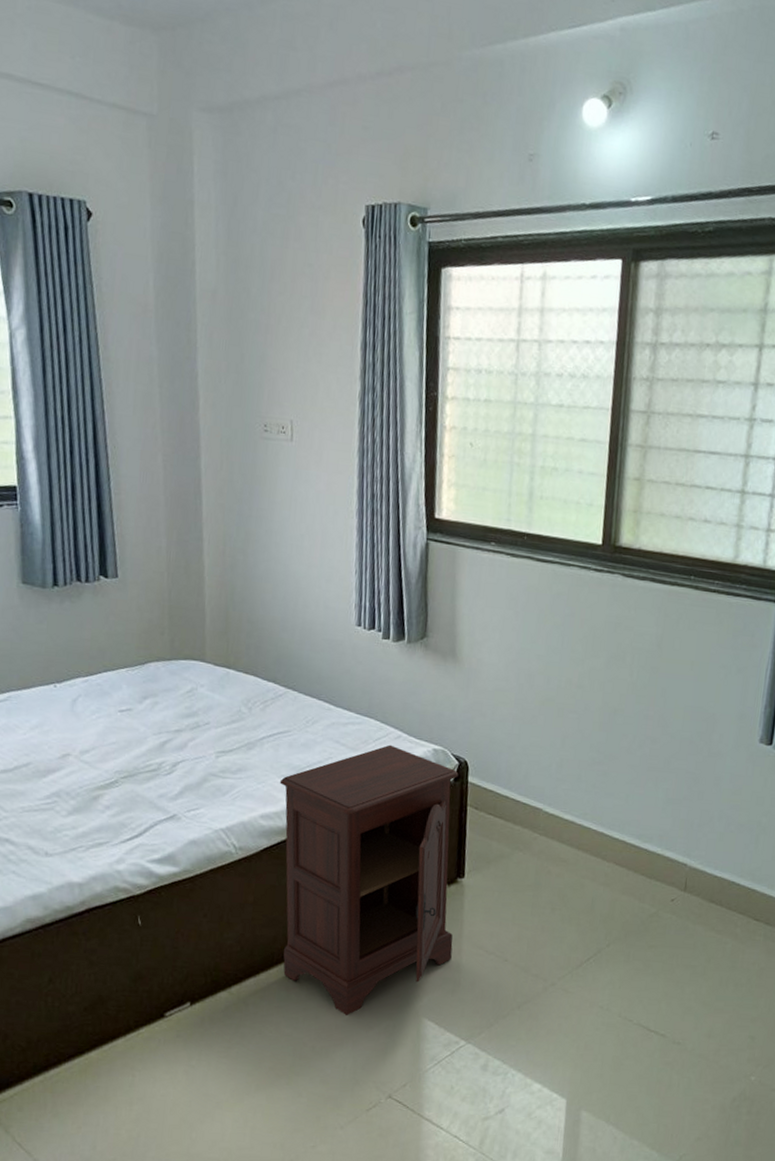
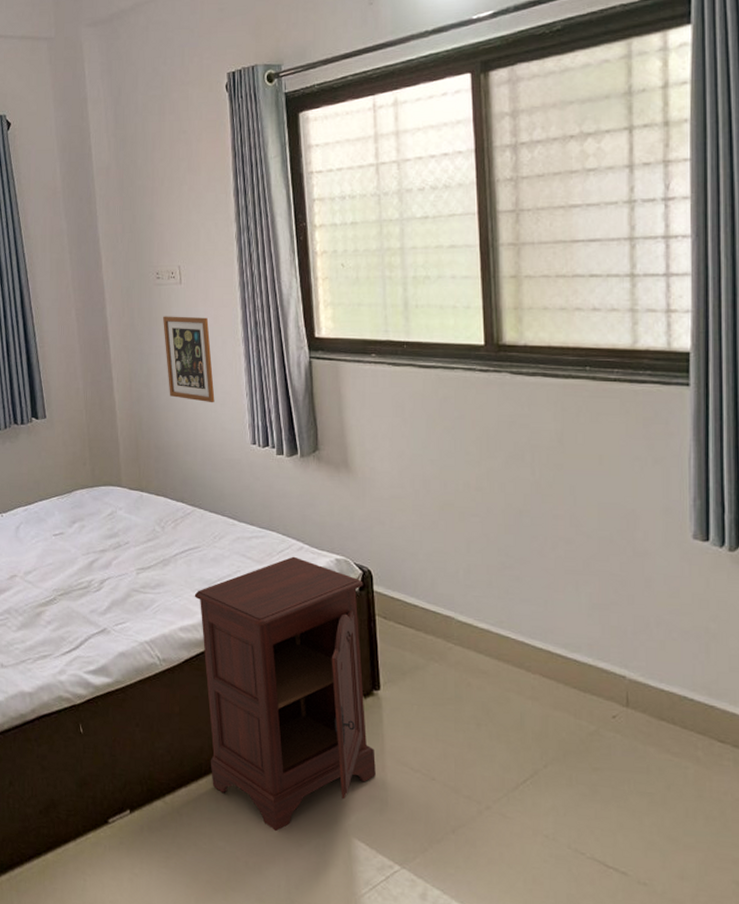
picture frame: none [267,475,321,578] -> present [163,316,215,403]

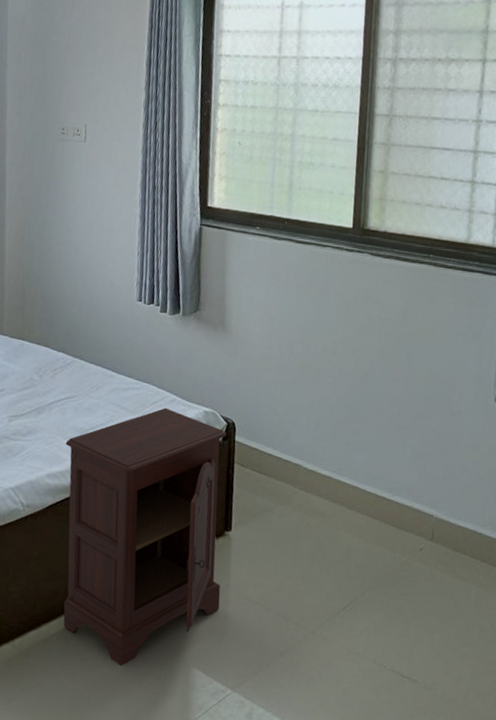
picture frame: present [163,316,215,403] -> none [61,171,109,259]

